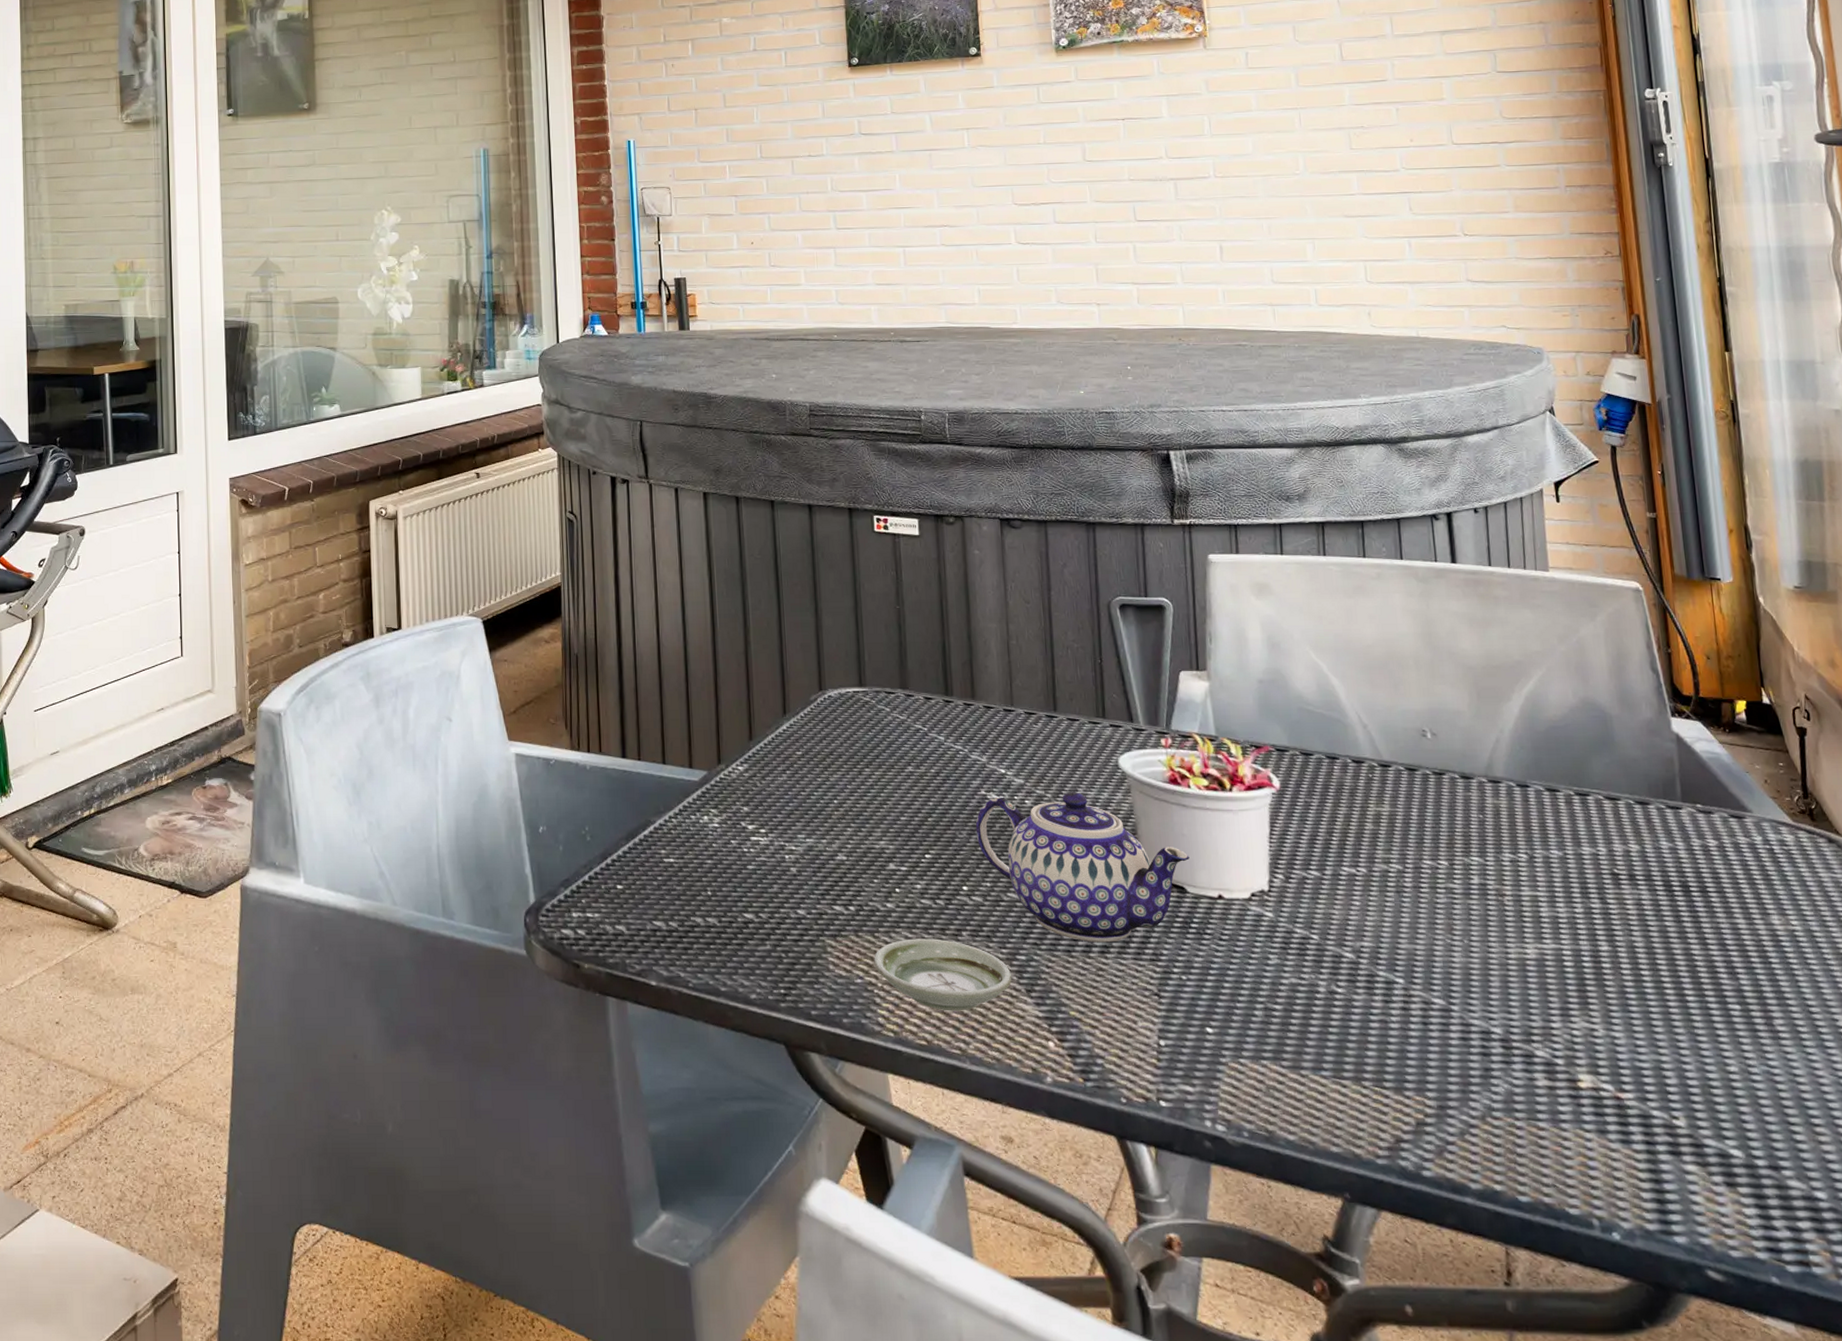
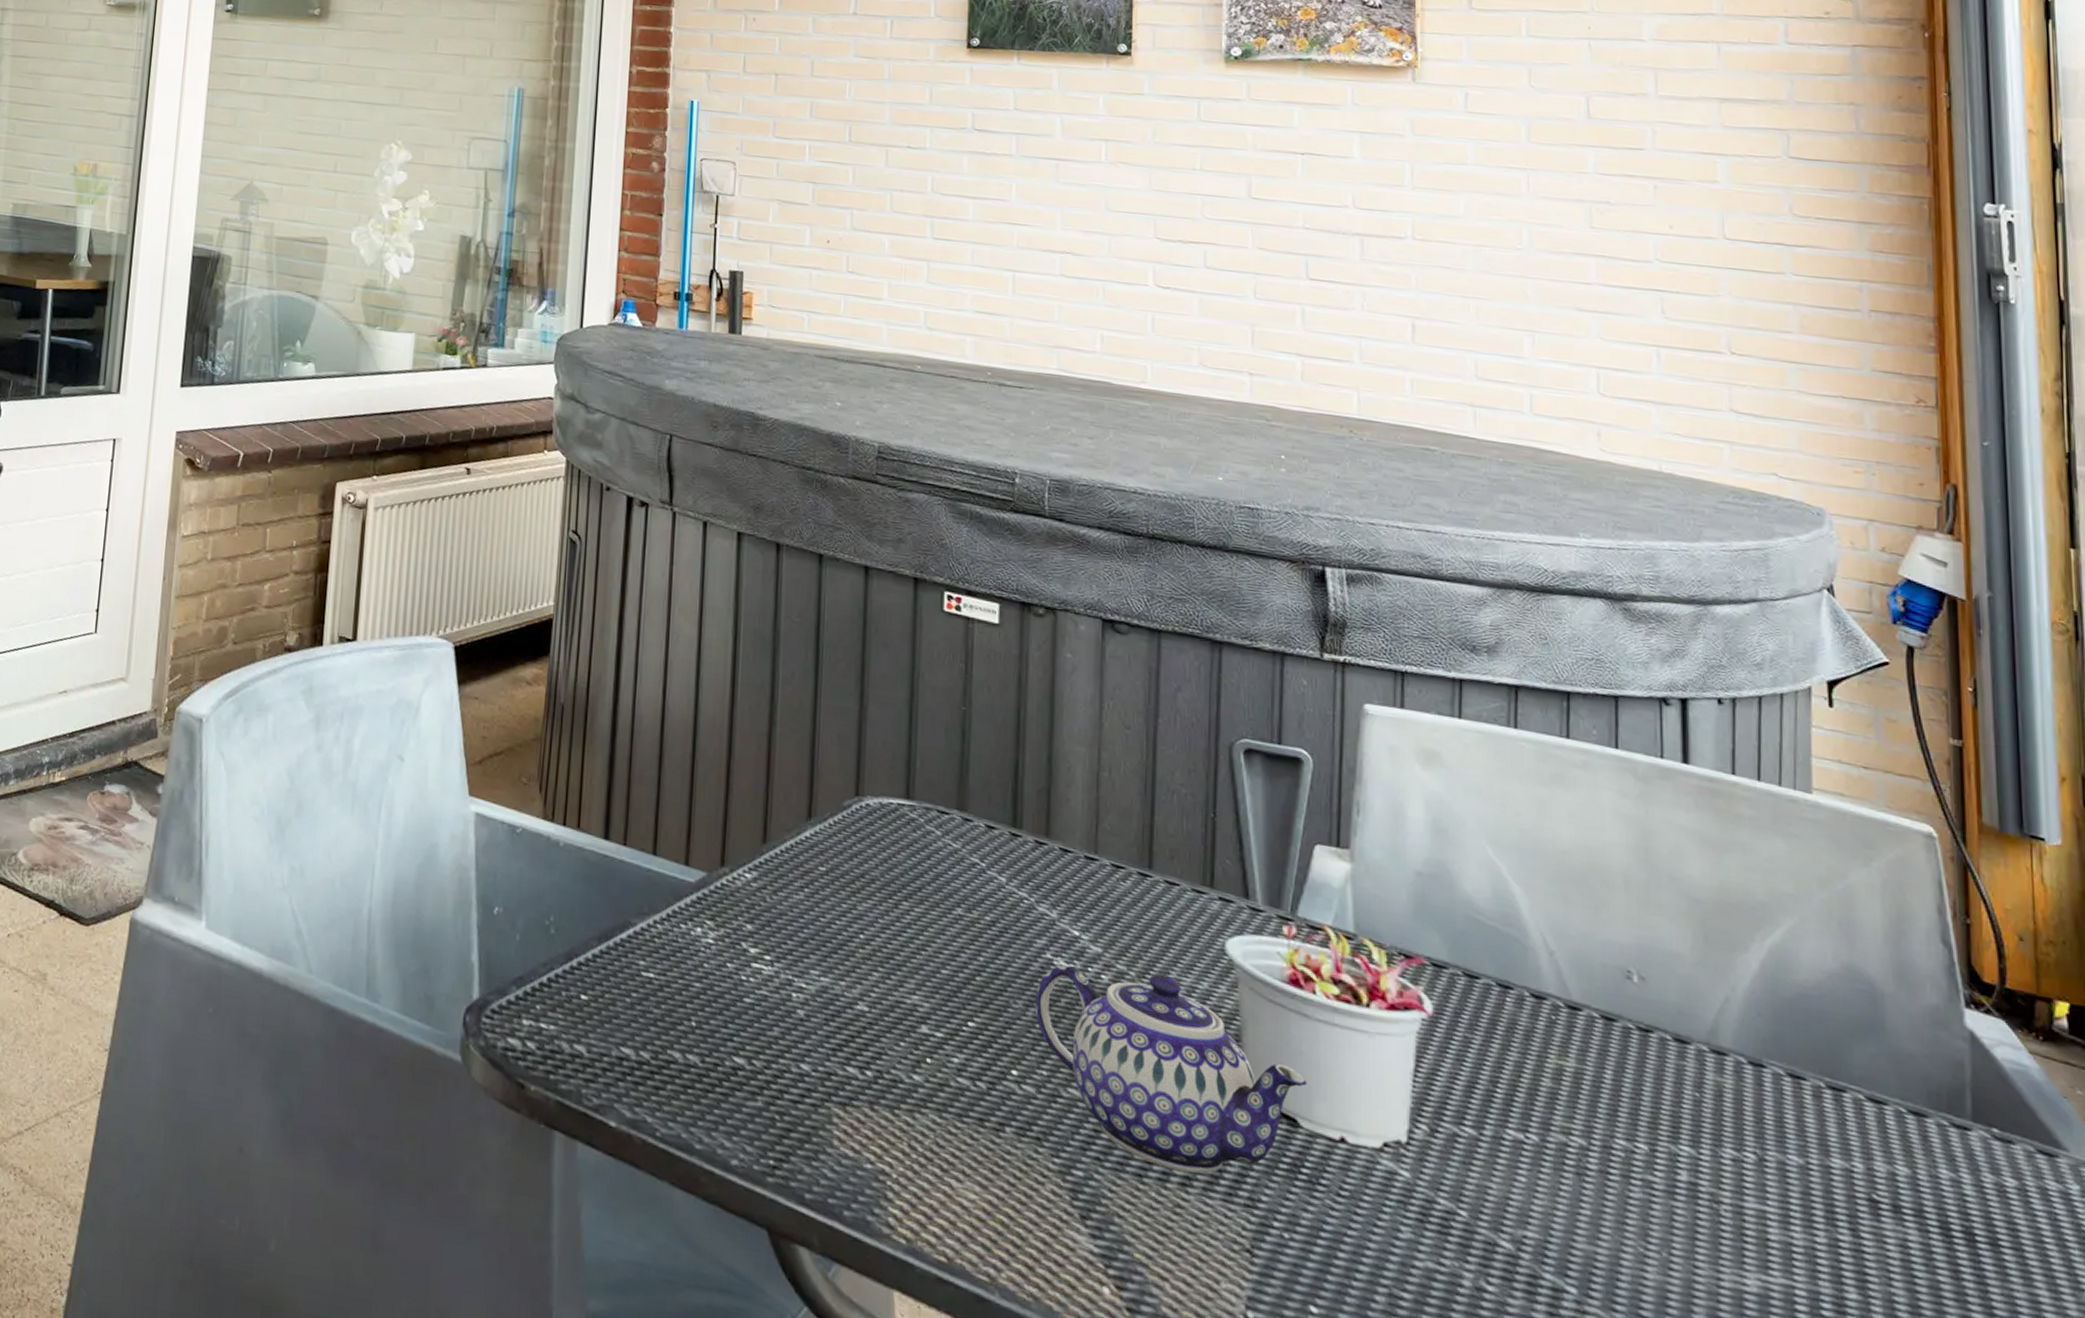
saucer: present [874,938,1012,1011] -> none [890,1124,1063,1228]

